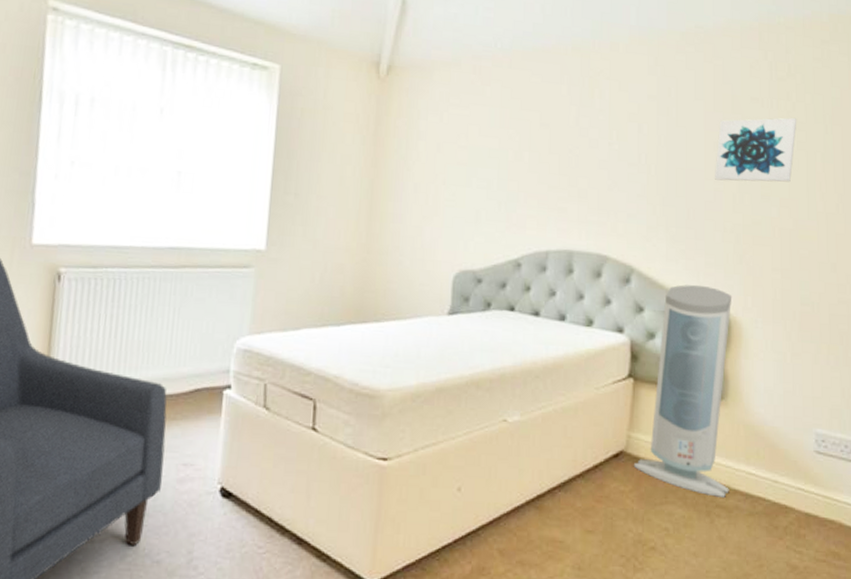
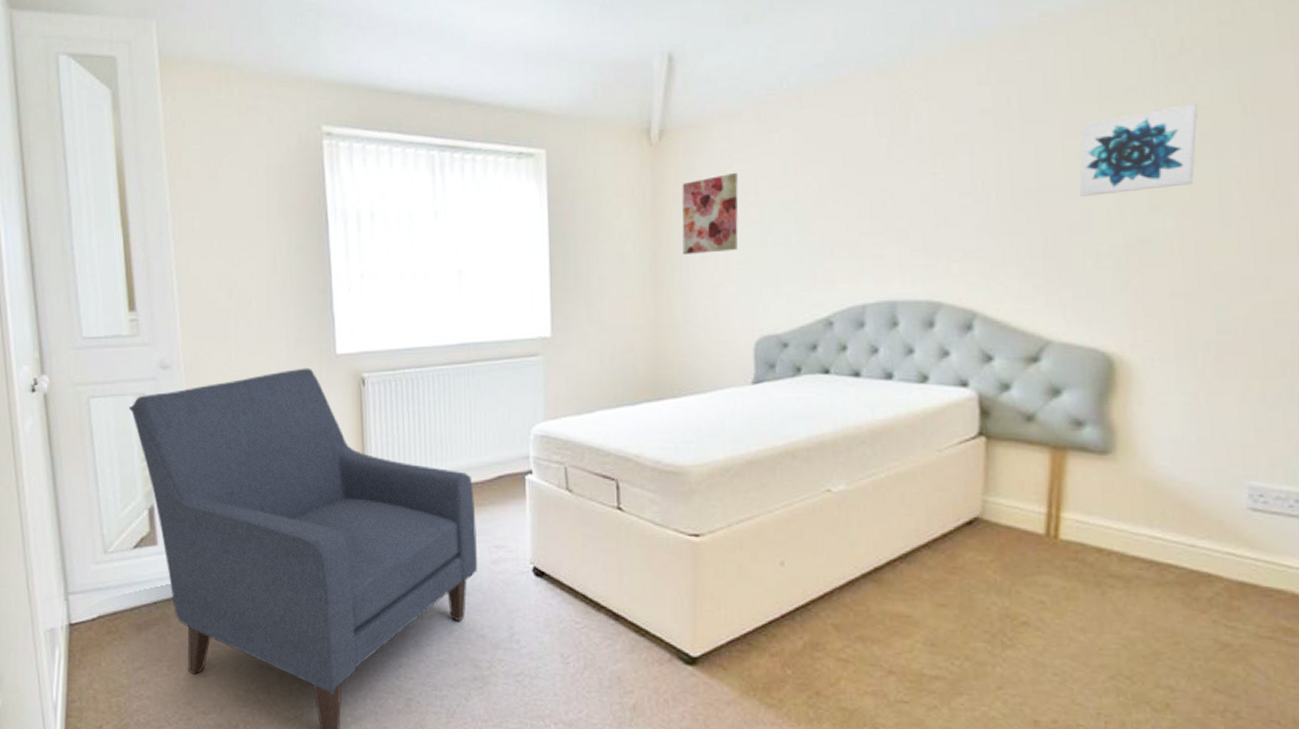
wall art: none [398,115,452,188] -> present [682,172,739,254]
air purifier: present [633,284,733,497] -> none [992,323,1126,565]

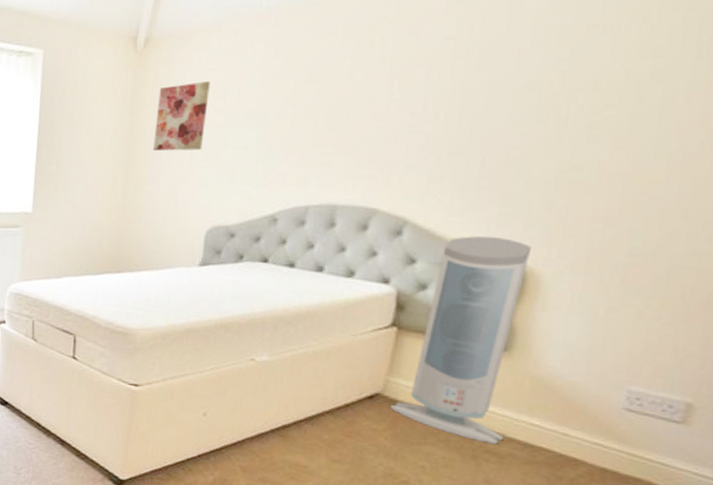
air purifier: none [992,323,1126,565] -> present [389,236,532,444]
wall art: present [1079,103,1199,196] -> none [522,42,656,124]

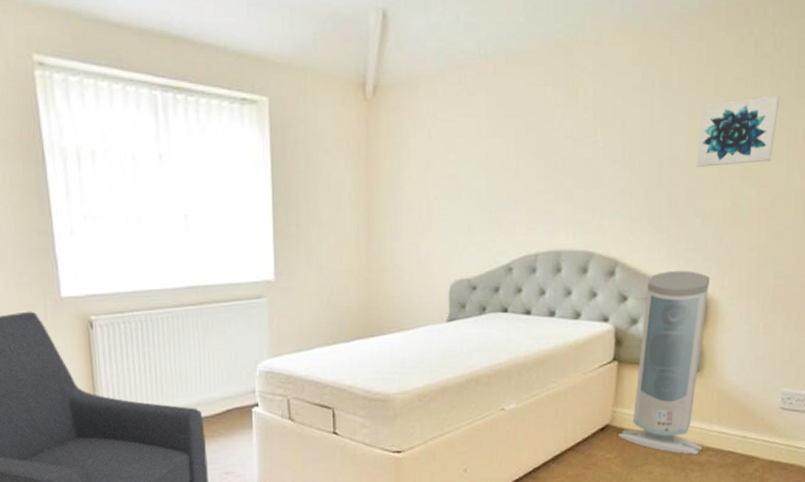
wall art: present [153,80,210,151] -> none [392,130,441,205]
wall art: none [522,42,656,124] -> present [696,94,780,167]

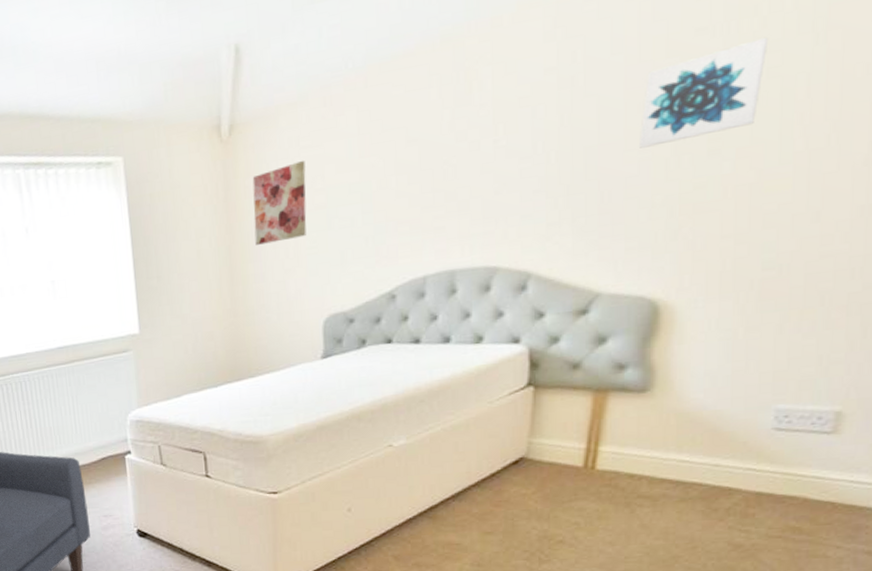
wall art: none [392,130,441,205] -> present [252,160,307,245]
air purifier: present [617,270,711,455] -> none [535,274,663,488]

